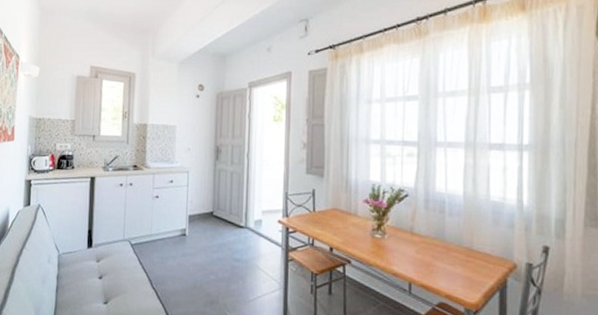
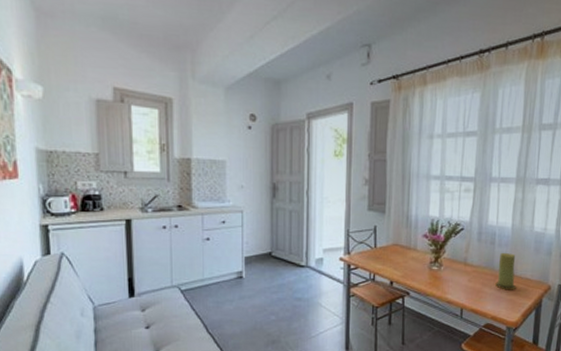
candle: none [448,222,474,266] -> present [495,252,517,290]

